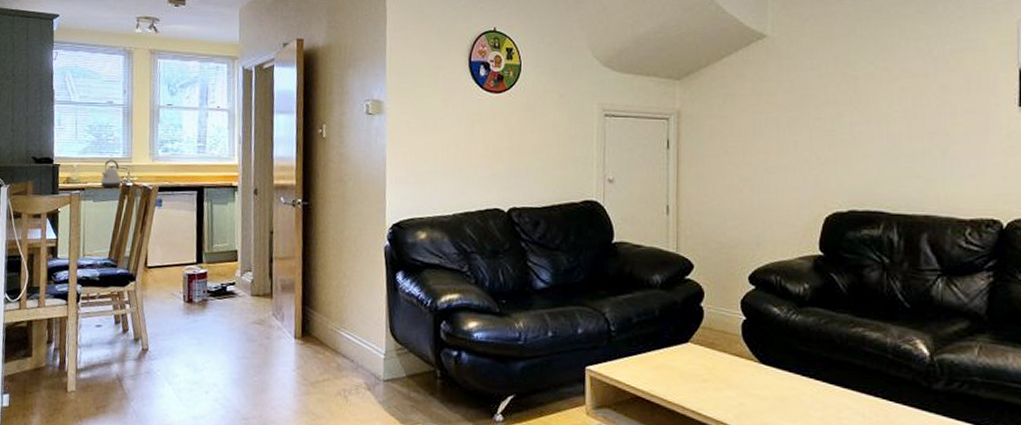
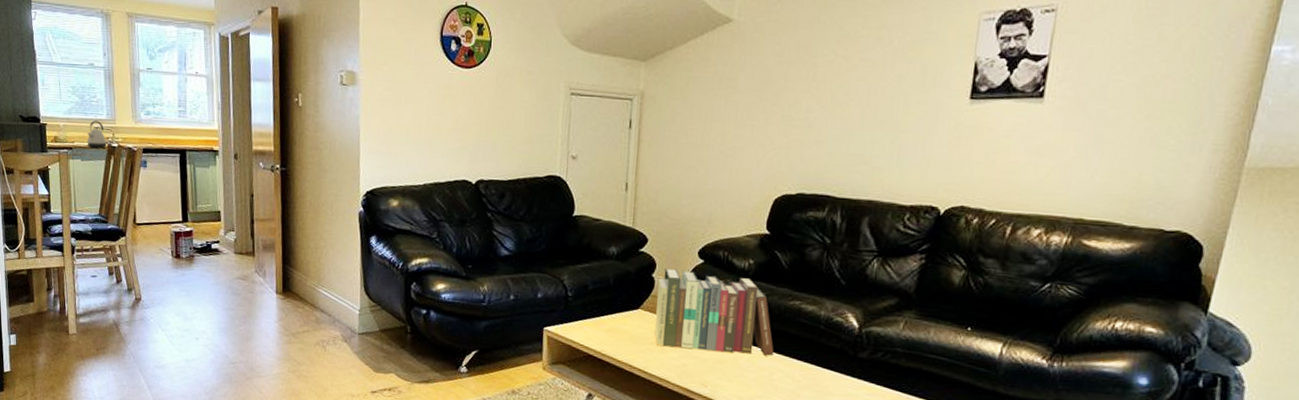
books: none [706,296,840,391] -> present [654,268,774,356]

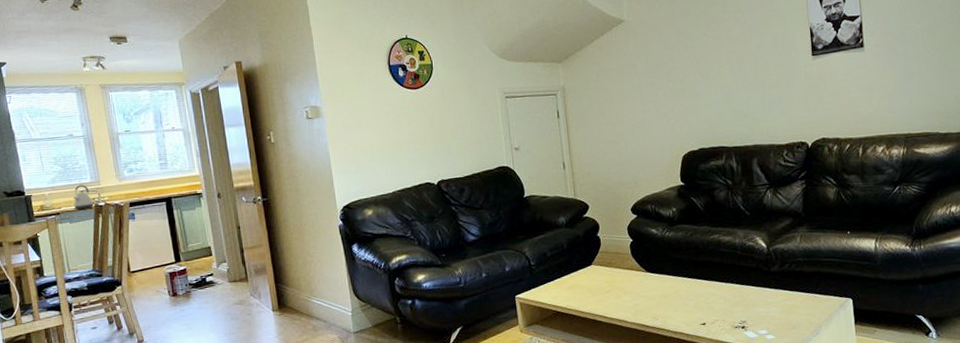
books: present [654,268,774,356] -> none [603,223,706,293]

